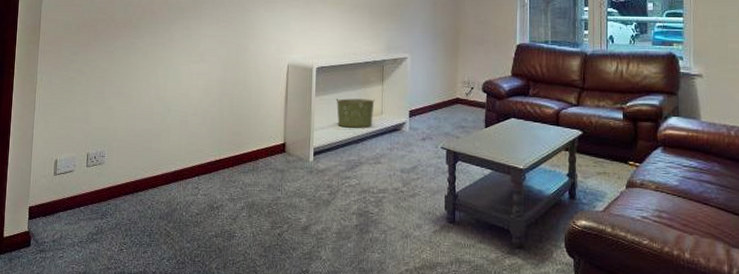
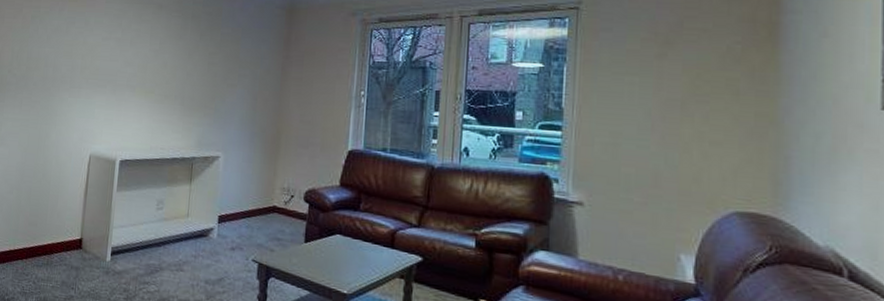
basket: present [336,98,375,129] -> none [138,195,181,231]

